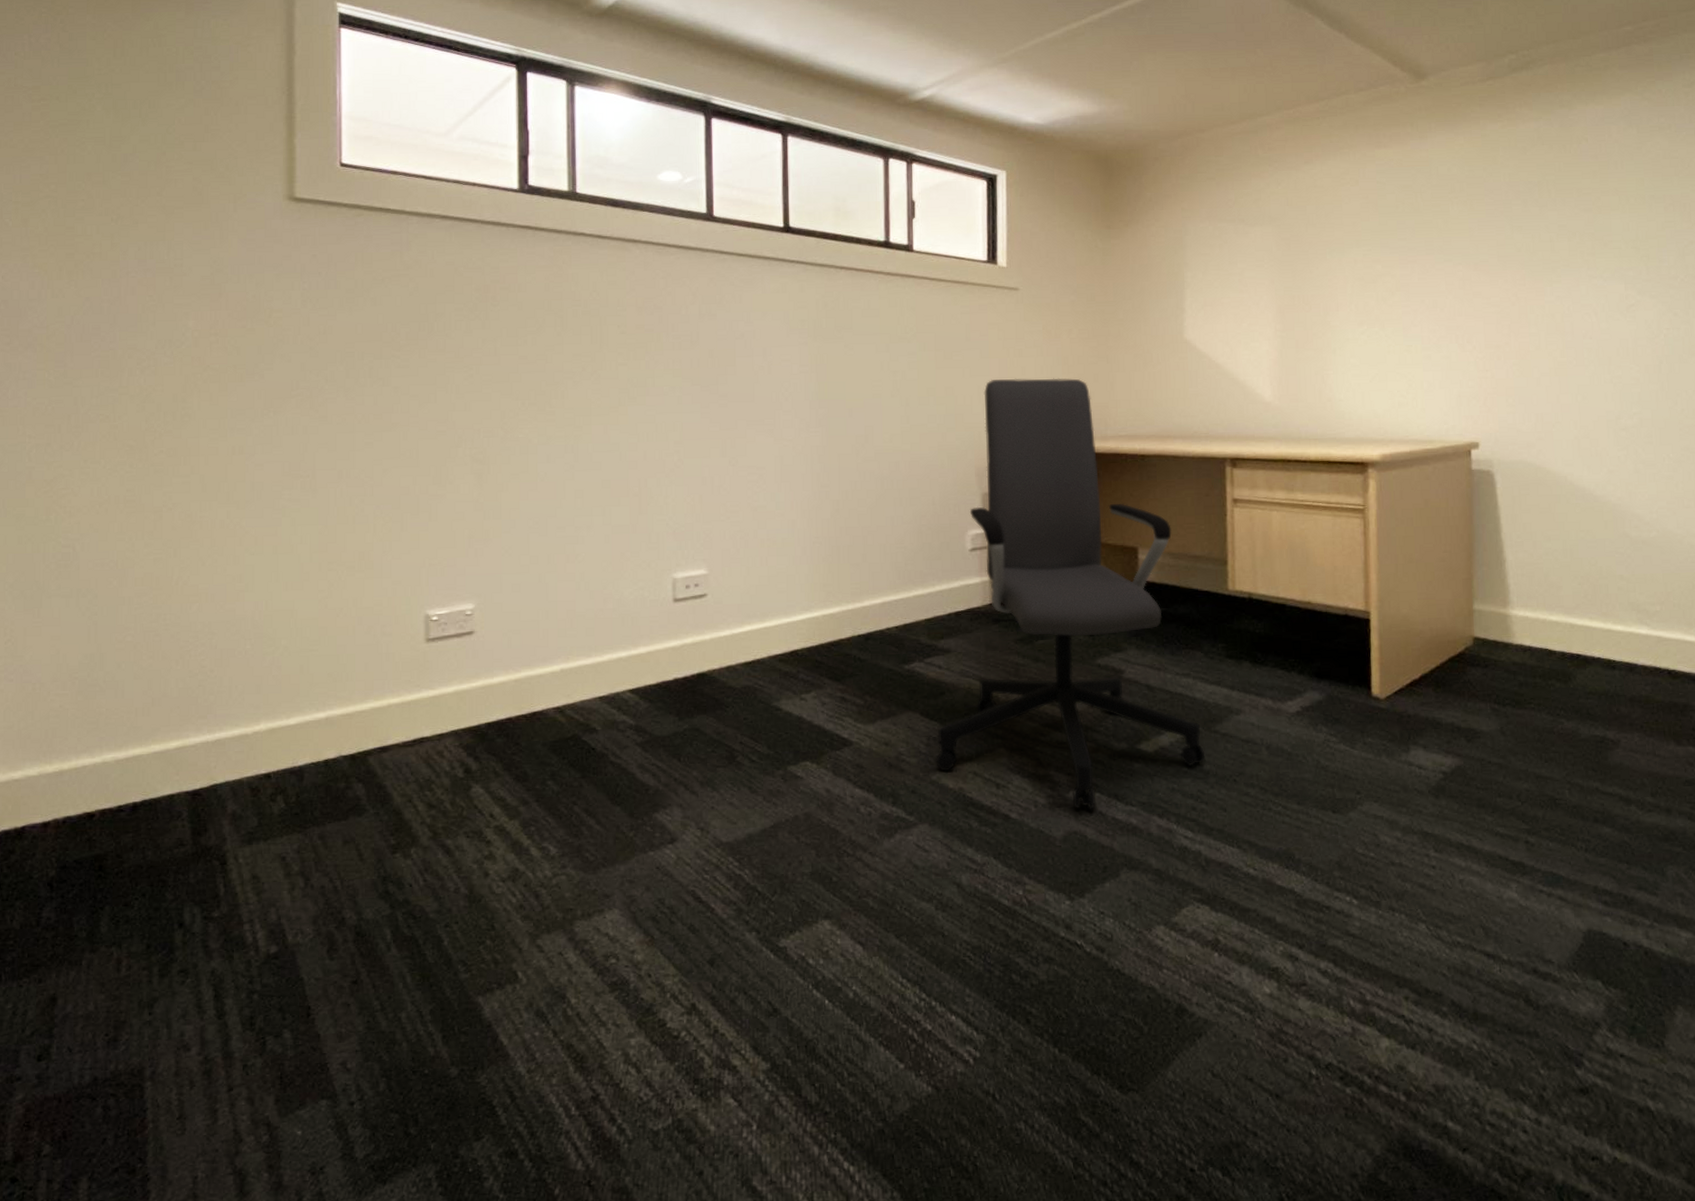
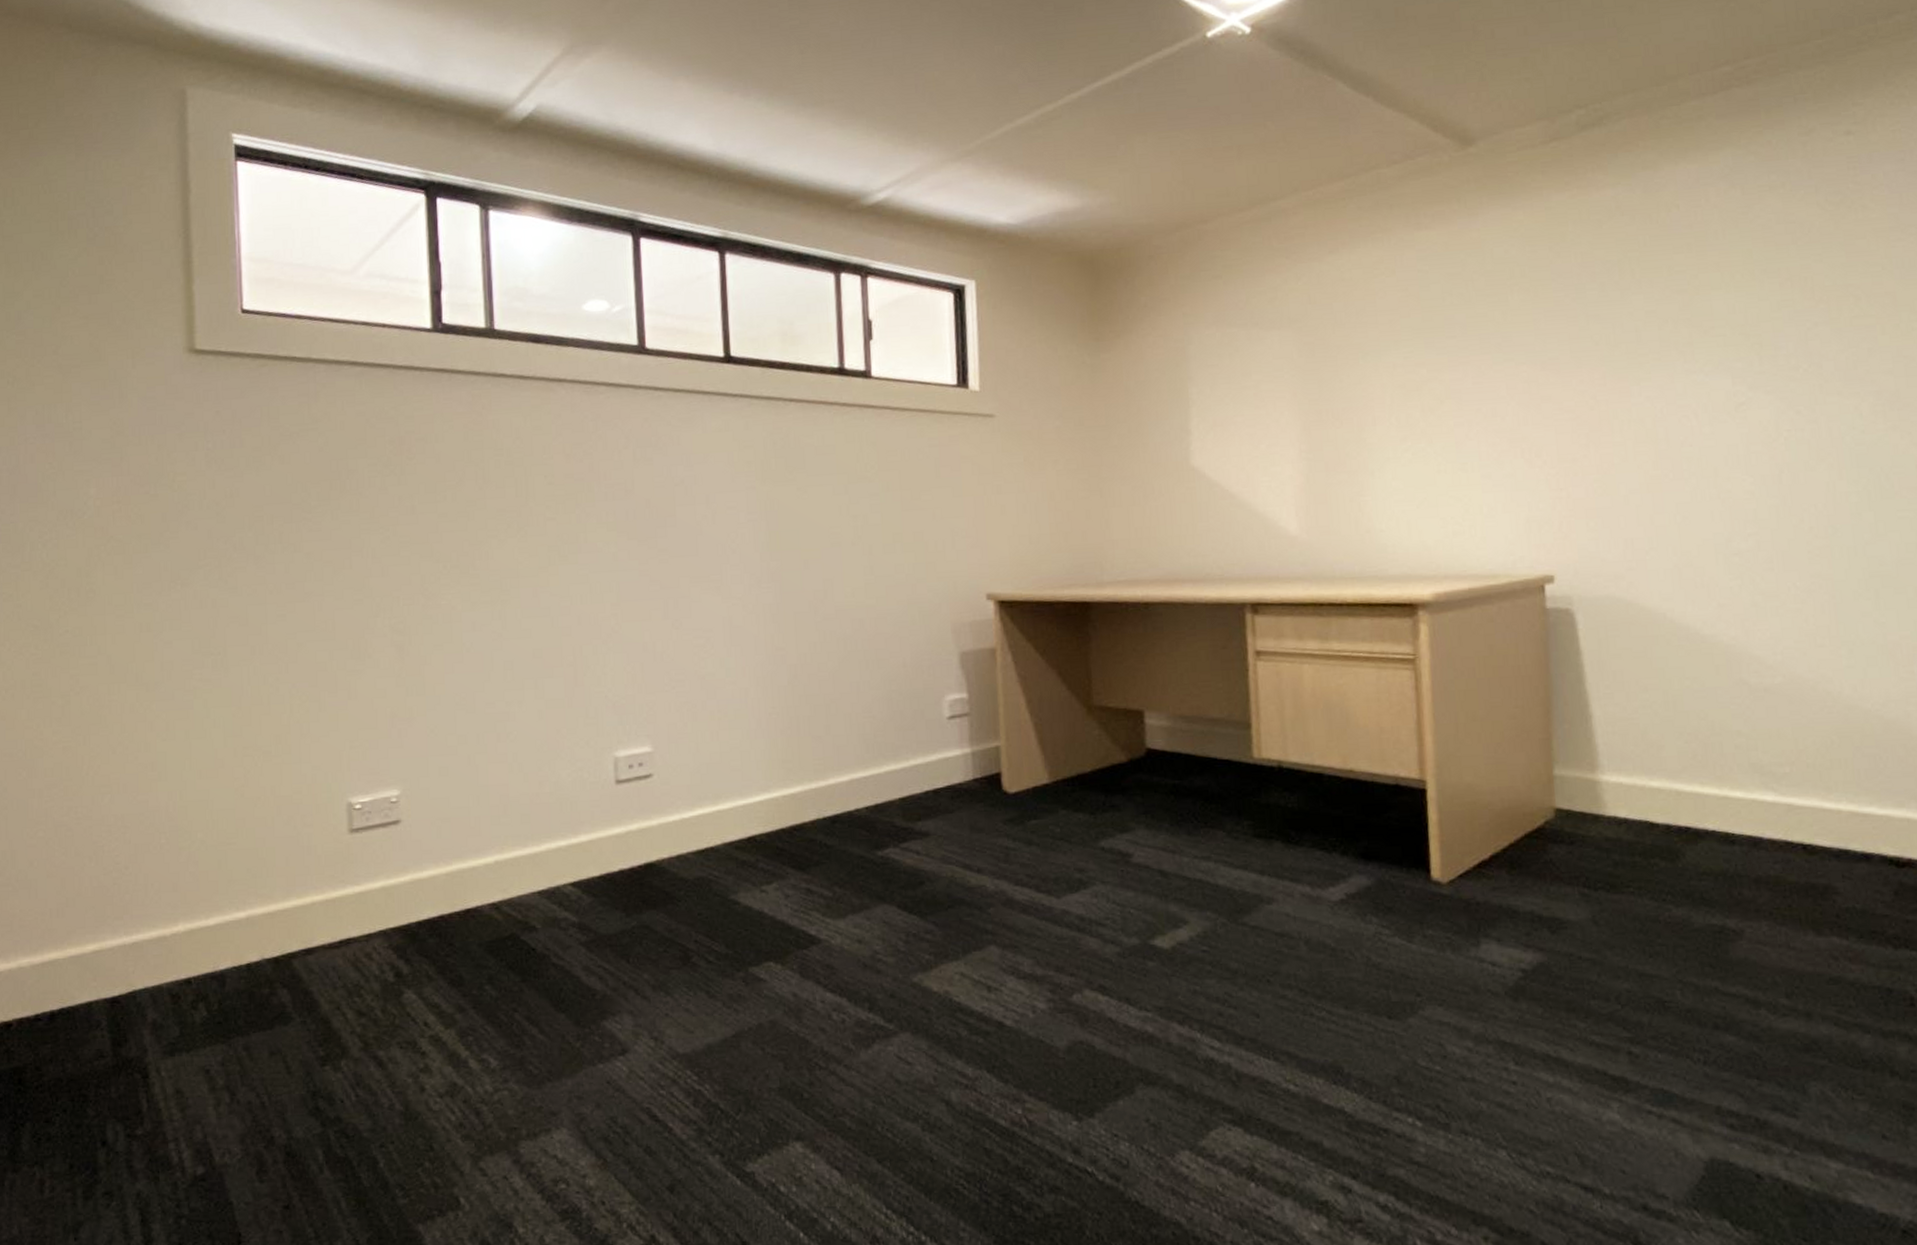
office chair: present [936,378,1205,810] -> none [917,516,1232,1016]

